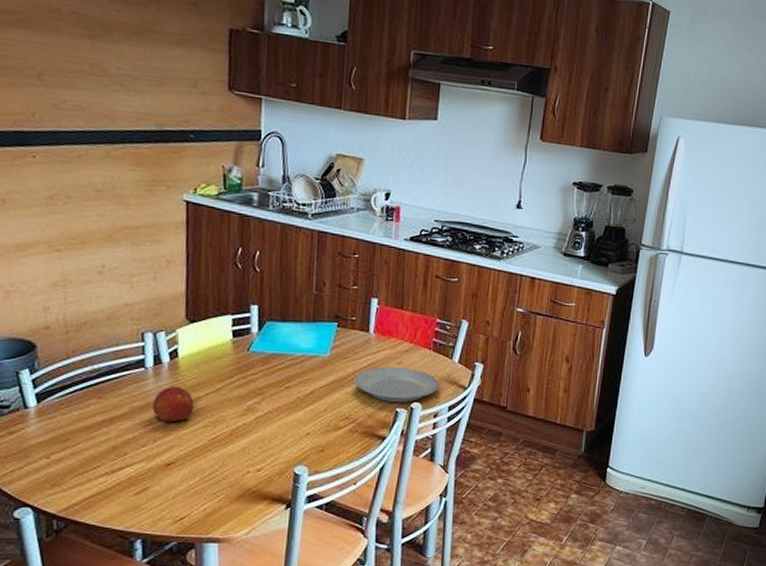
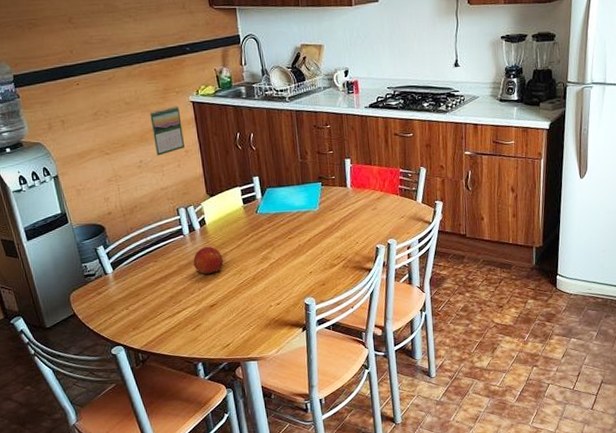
calendar: none [126,203,168,262] -> present [150,105,186,156]
plate: present [354,366,440,403] -> none [341,212,409,241]

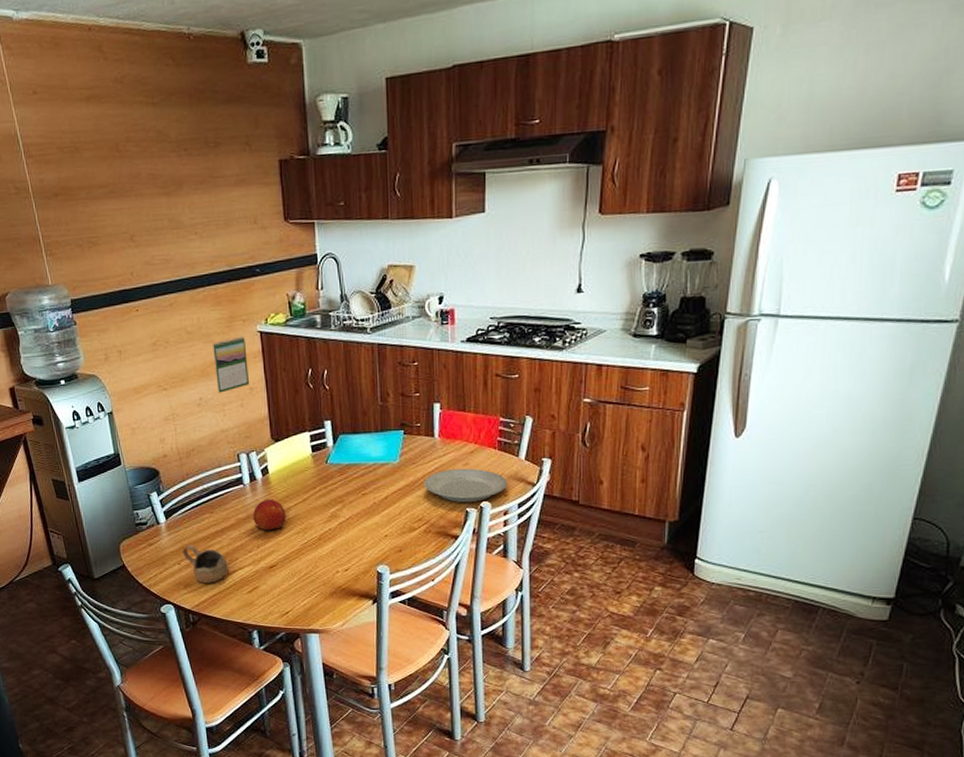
cup: none [130,291,173,325] -> present [182,545,228,583]
plate: none [341,212,409,241] -> present [424,468,508,503]

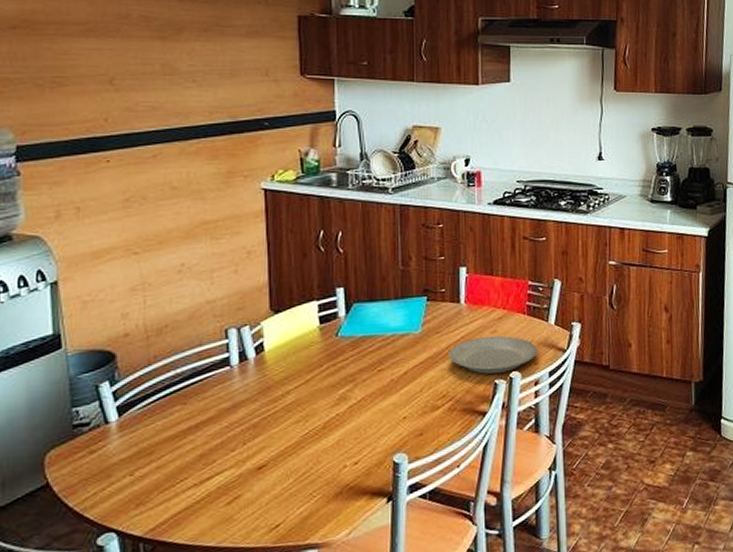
cup: present [182,545,228,583] -> none [138,448,201,499]
calendar: present [213,336,250,393] -> none [204,193,248,258]
fruit: present [253,498,286,531] -> none [240,382,283,422]

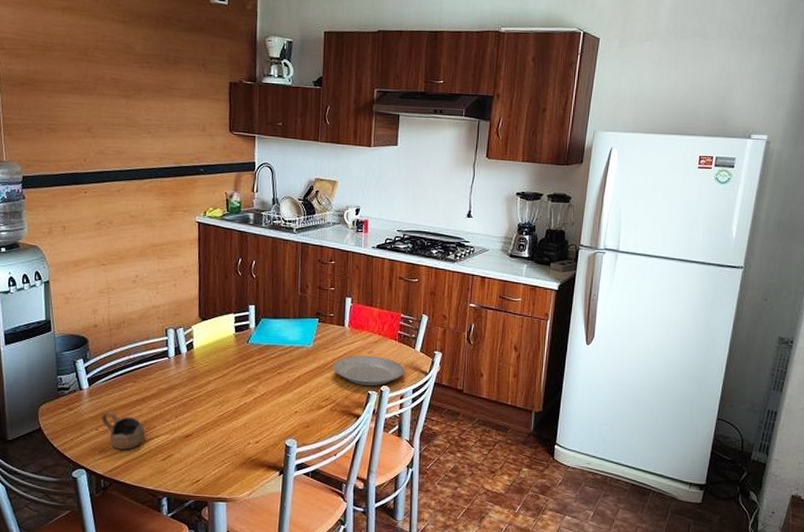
cup: none [138,448,201,499] -> present [101,411,145,450]

